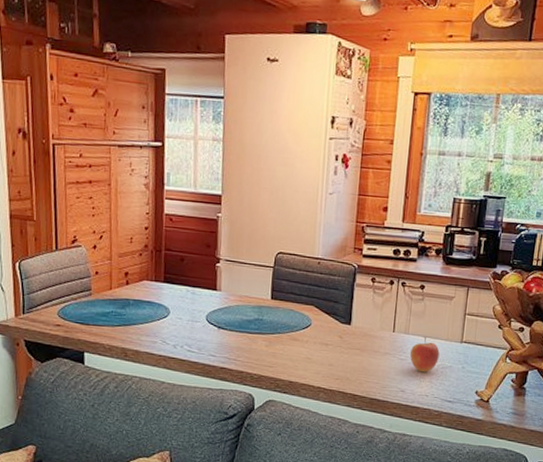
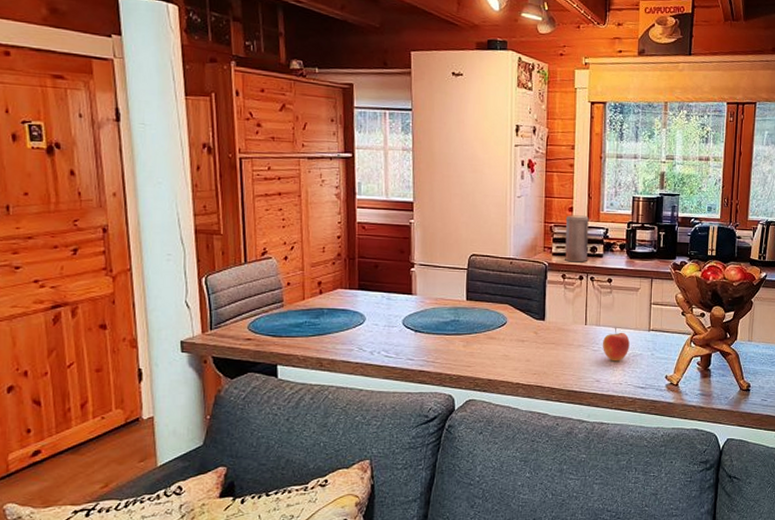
canister: none [376,215,404,267] -> present [565,215,589,263]

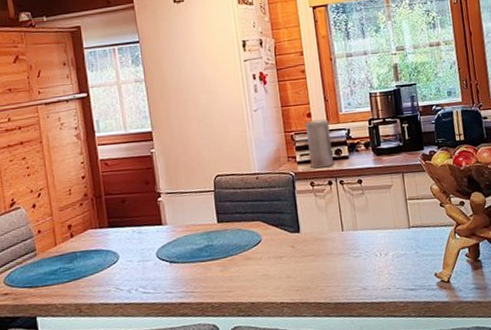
apple: present [602,327,630,362] -> none [363,229,392,266]

